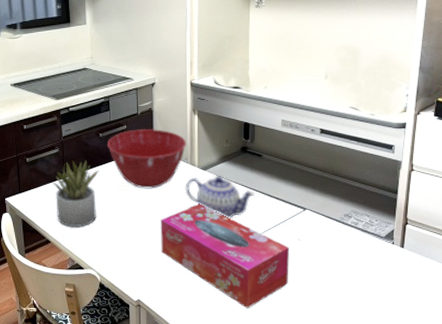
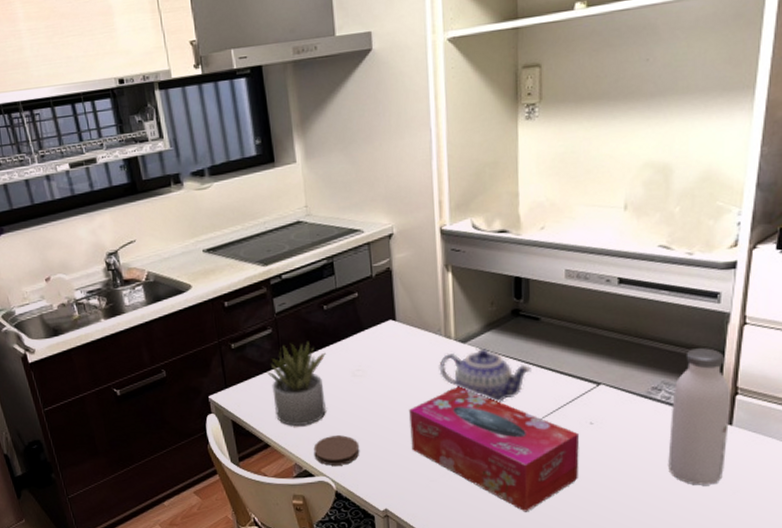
coaster: none [84,237,121,261] -> present [313,435,360,466]
mixing bowl: present [107,128,187,189] -> none [334,293,439,372]
water bottle: none [356,187,403,295] -> present [668,348,732,485]

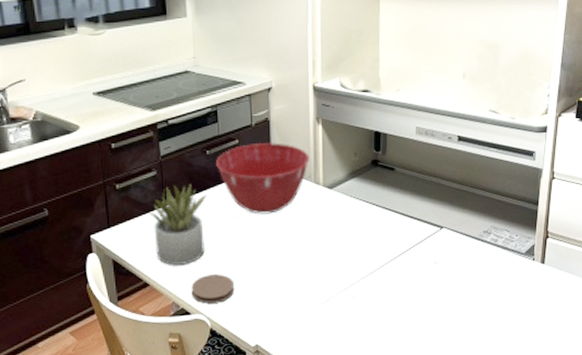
mixing bowl: none [334,293,439,372] -> present [216,142,310,214]
tissue box: present [409,386,580,512] -> none [281,228,426,344]
teapot: present [439,349,531,402] -> none [308,195,387,243]
water bottle: present [668,348,732,485] -> none [496,198,544,316]

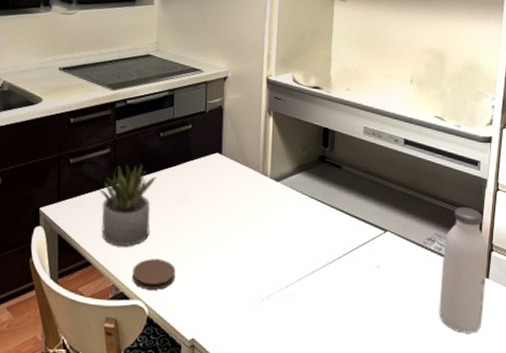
mixing bowl: present [216,142,310,214] -> none [168,129,259,202]
water bottle: none [496,198,544,316] -> present [439,207,488,333]

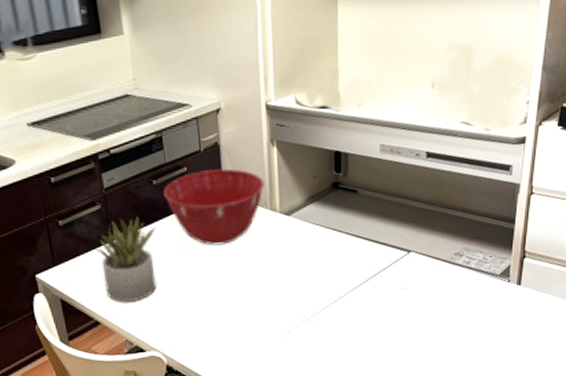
coaster: present [132,259,176,290] -> none [144,309,190,340]
mixing bowl: none [168,129,259,202] -> present [164,168,265,246]
water bottle: present [439,207,488,333] -> none [468,216,521,341]

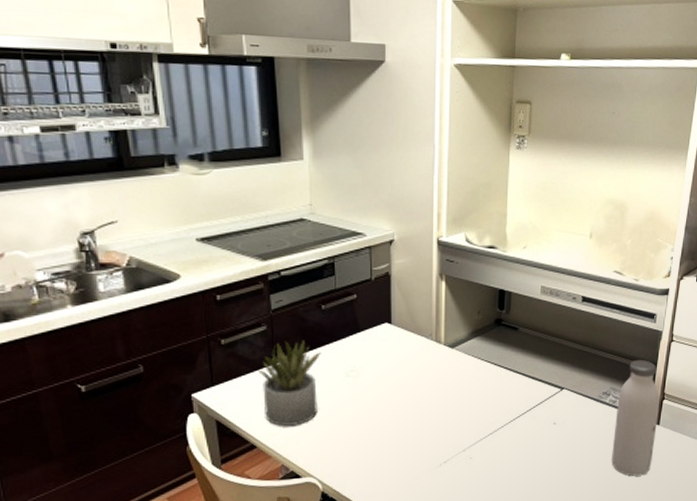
mixing bowl: present [164,168,265,246] -> none [332,297,431,373]
water bottle: none [468,216,521,341] -> present [612,360,660,476]

